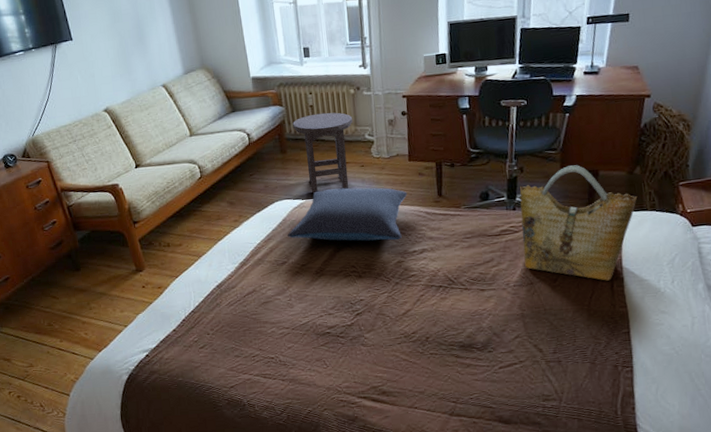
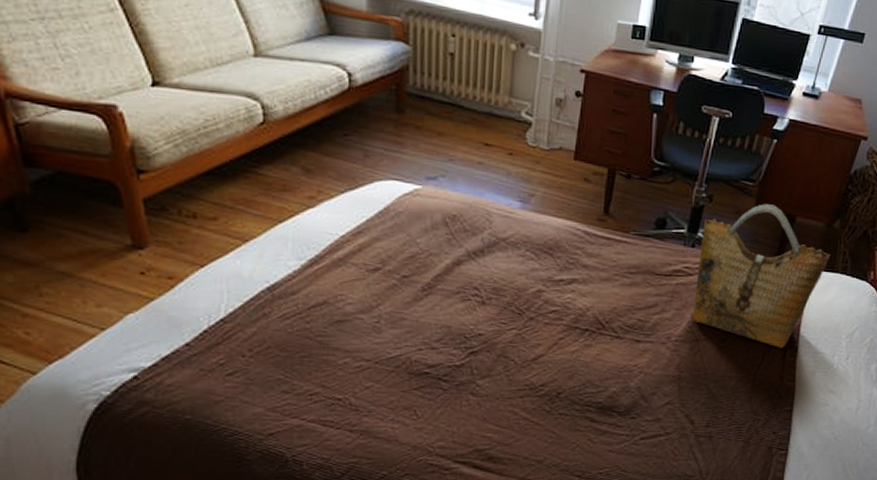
pillow: present [287,187,407,241] -> none [387,177,565,262]
stool: present [293,112,352,193] -> none [420,66,507,183]

